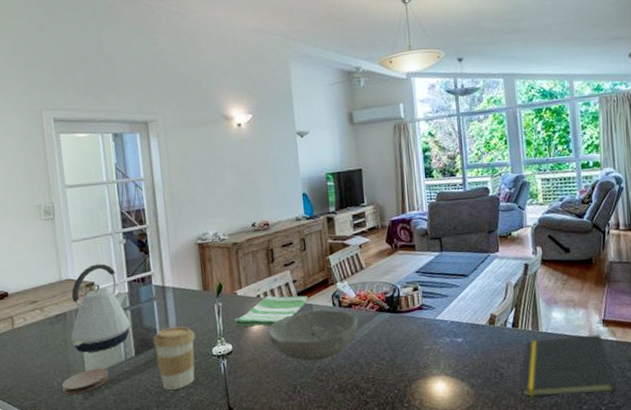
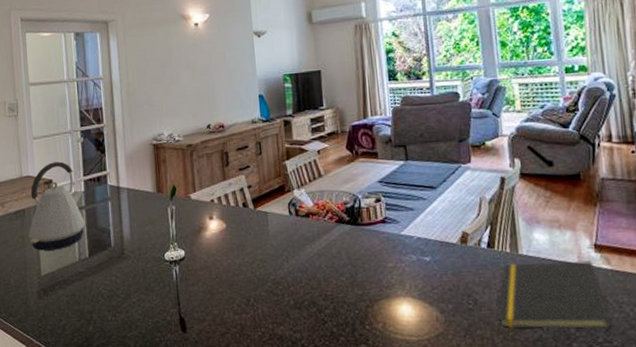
coaster: present [61,368,110,395] -> none [18,268,63,293]
coffee cup: present [153,326,195,390] -> none [106,229,148,294]
dish towel: present [233,295,308,327] -> none [186,201,264,233]
bowl: present [268,309,358,362] -> none [221,218,316,273]

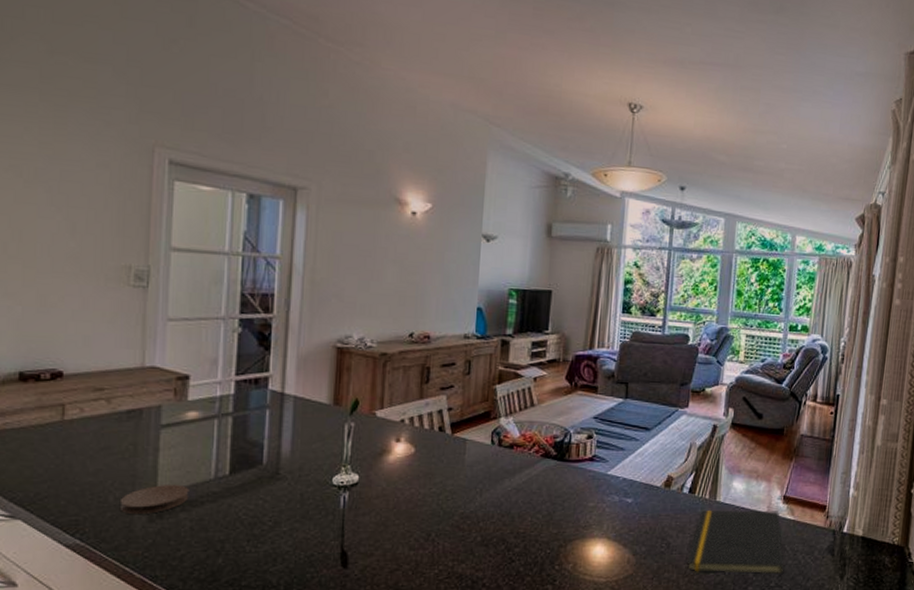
coaster: none [18,268,63,293] -> present [119,485,189,515]
kettle: present [28,161,85,251] -> none [144,353,232,464]

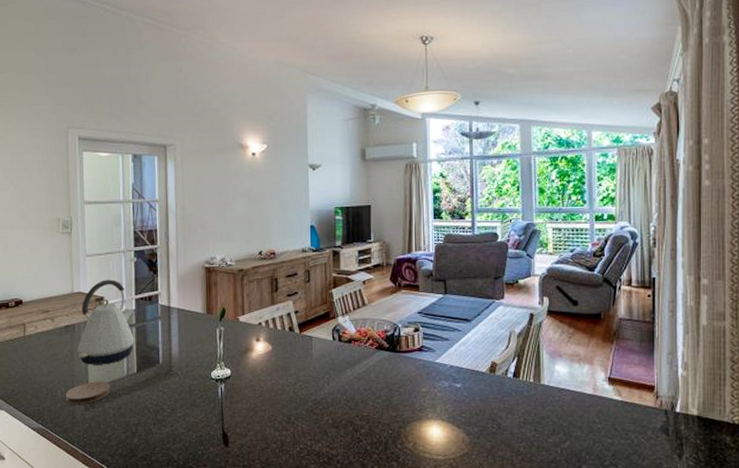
kettle: none [144,353,232,464] -> present [78,279,134,365]
notepad: present [687,509,785,575] -> none [518,392,618,454]

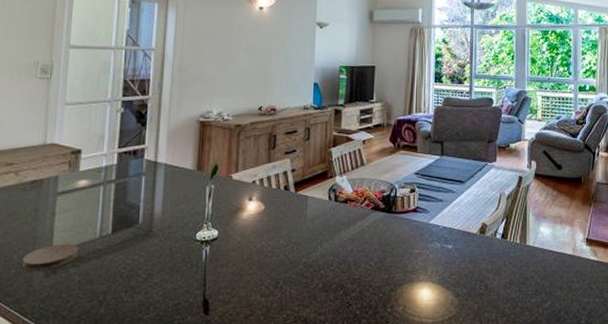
kettle: present [78,279,134,365] -> none [43,131,115,225]

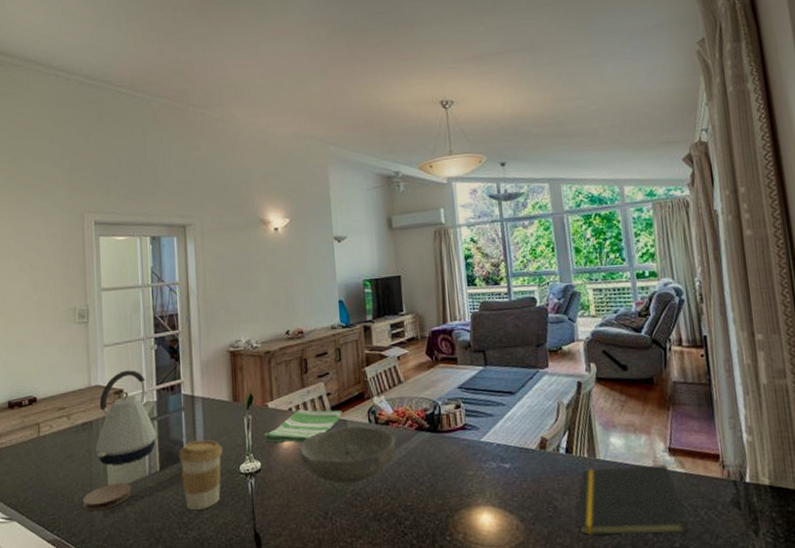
kettle: none [43,131,115,225] -> present [96,370,156,465]
coffee cup: none [134,206,181,274] -> present [179,440,223,510]
dish towel: none [224,183,305,215] -> present [263,409,343,443]
bowl: none [258,203,352,256] -> present [299,426,396,484]
notepad: none [504,252,593,313] -> present [577,464,687,536]

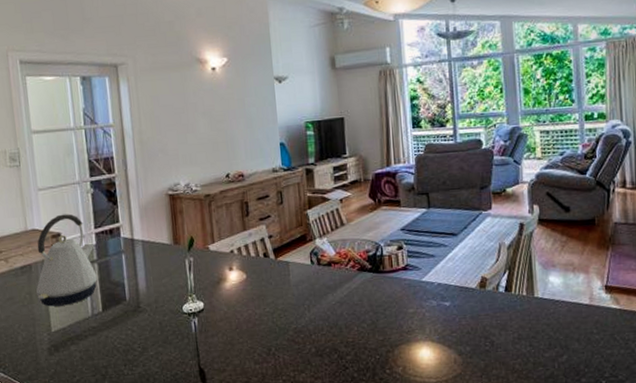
coaster: present [82,483,132,512] -> none [26,323,76,350]
coffee cup: present [179,440,223,510] -> none [121,281,165,348]
dish towel: present [263,409,343,443] -> none [205,251,285,284]
bowl: present [299,426,396,484] -> none [241,267,338,323]
notepad: present [577,464,687,536] -> none [513,301,618,368]

